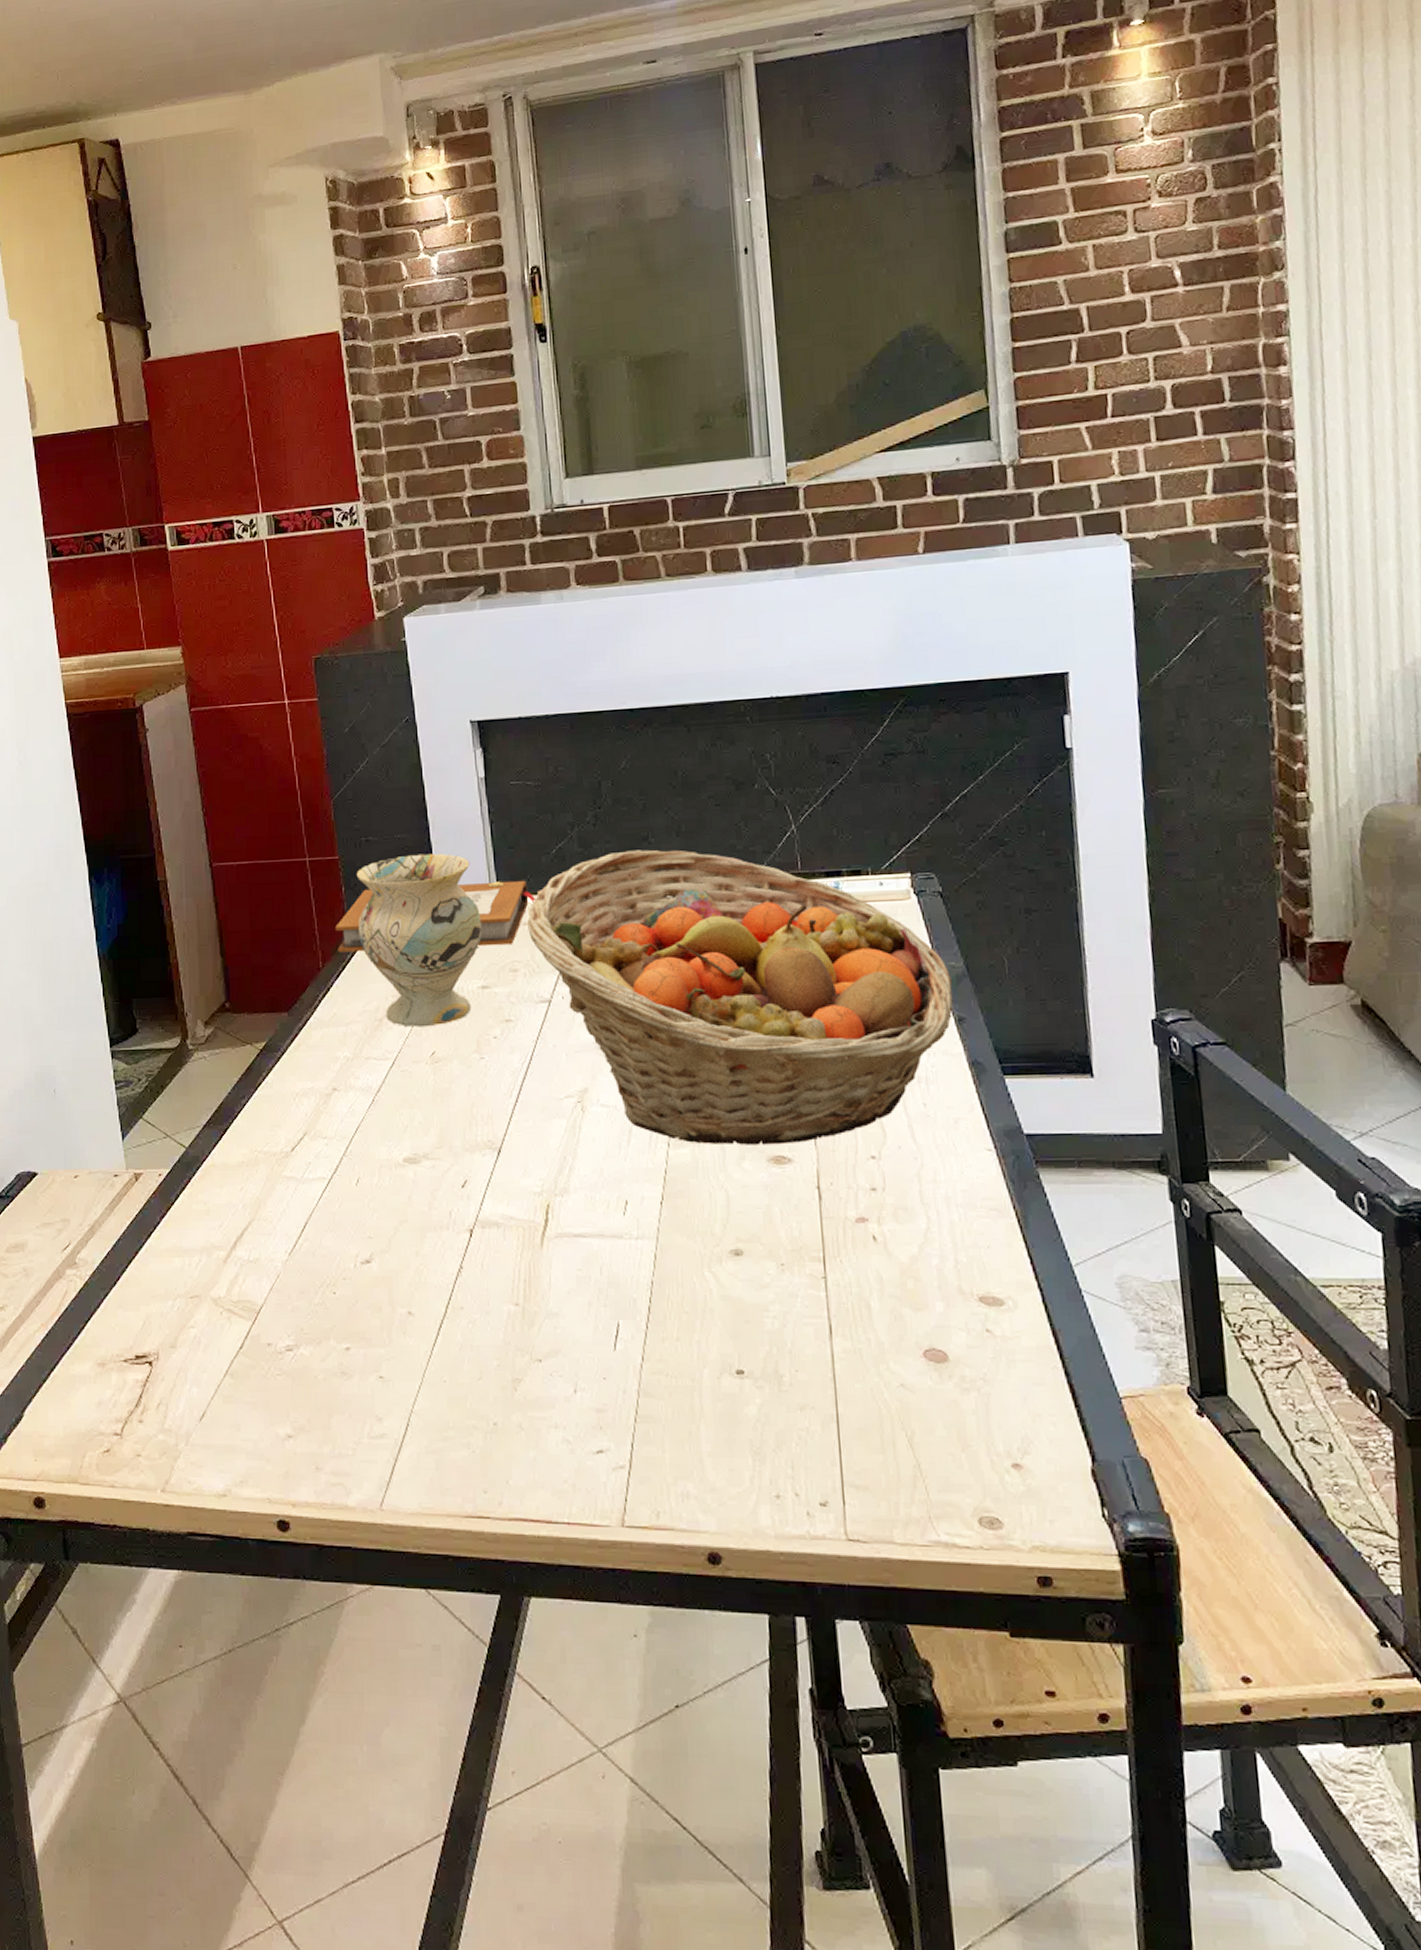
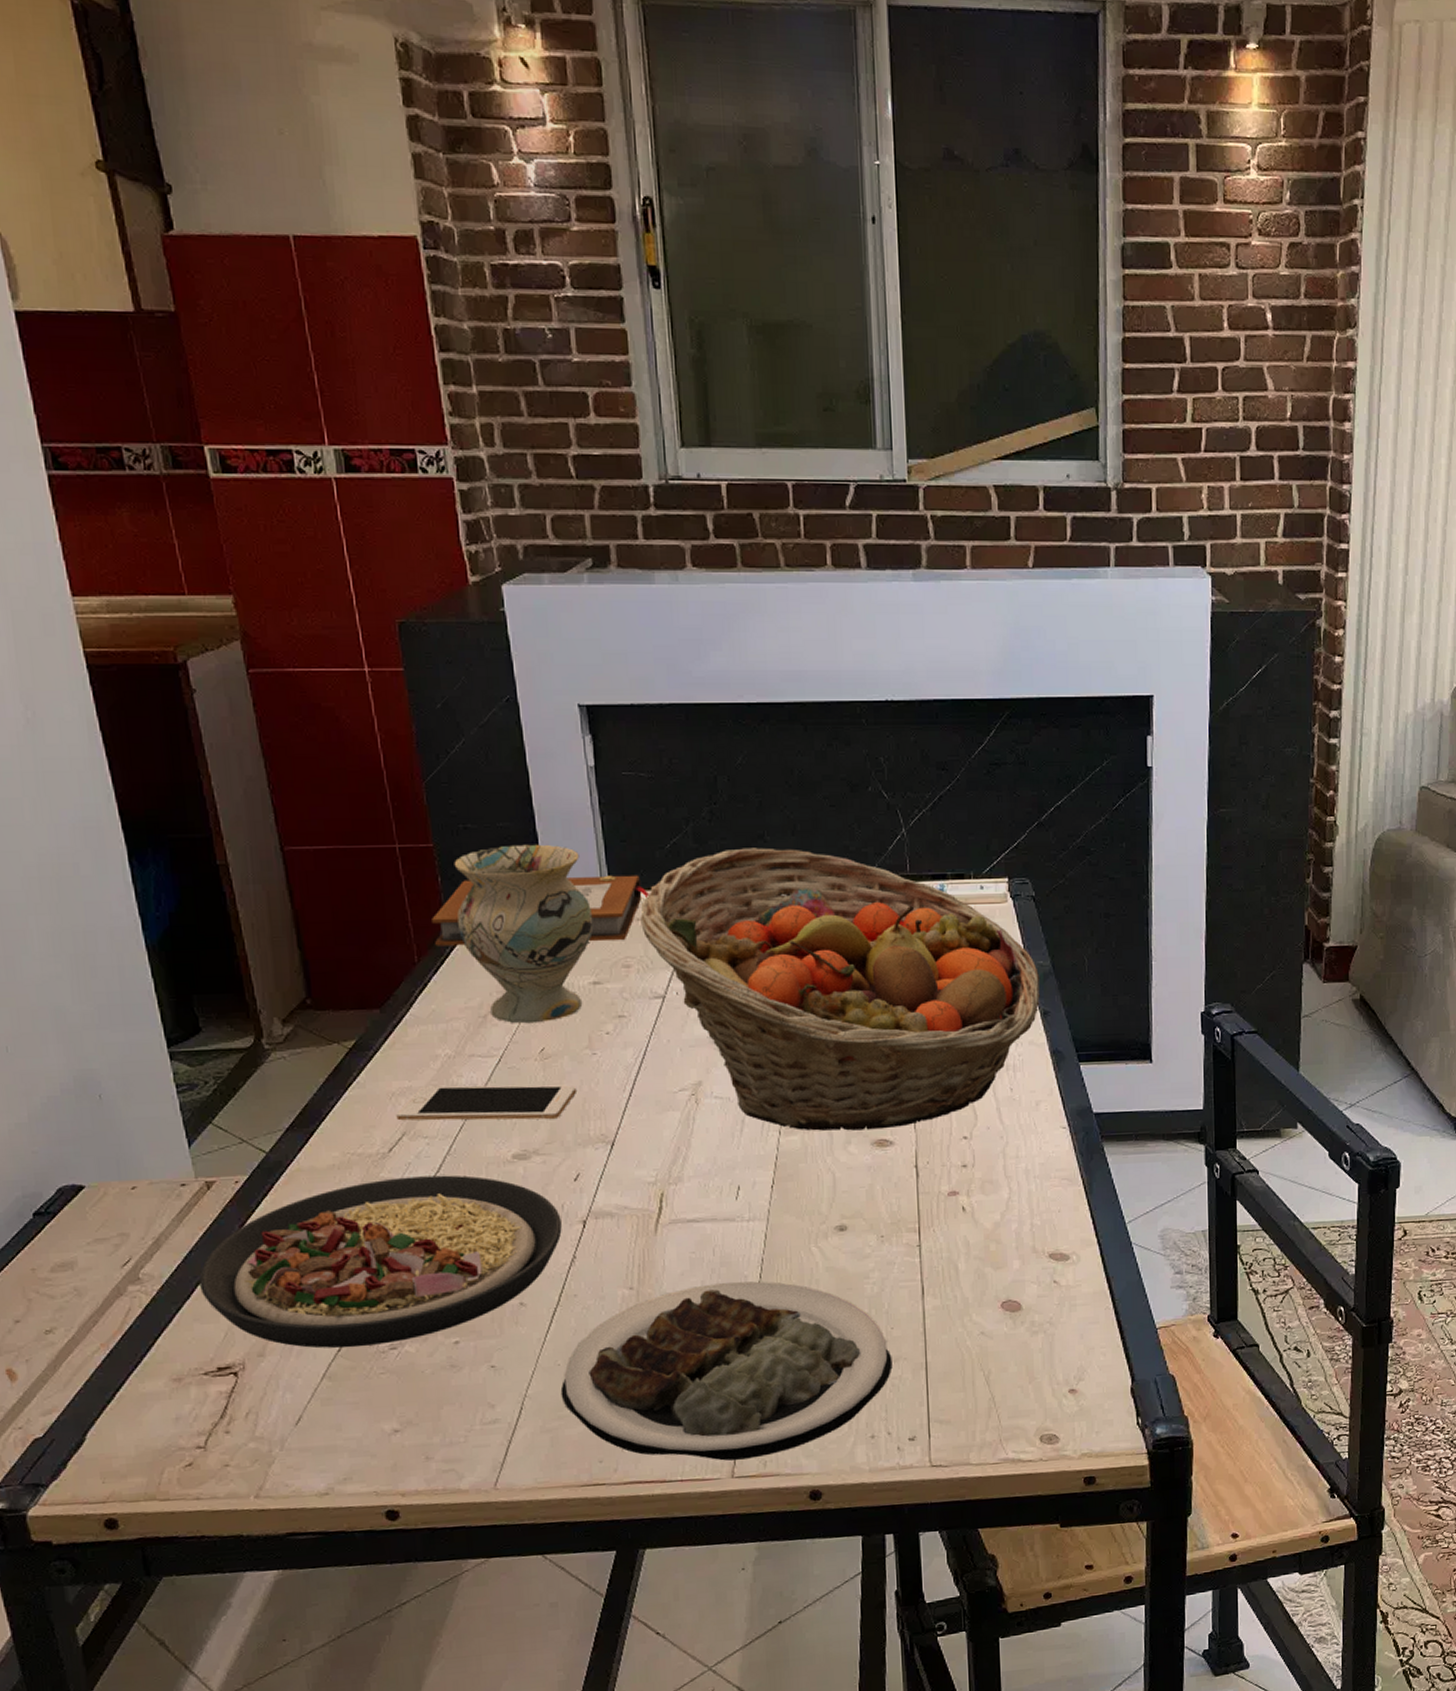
plate: none [124,1176,449,1346] -> present [199,1175,562,1348]
cell phone: none [299,1087,465,1124] -> present [396,1084,576,1121]
plate: none [446,1306,798,1507] -> present [560,1281,893,1461]

